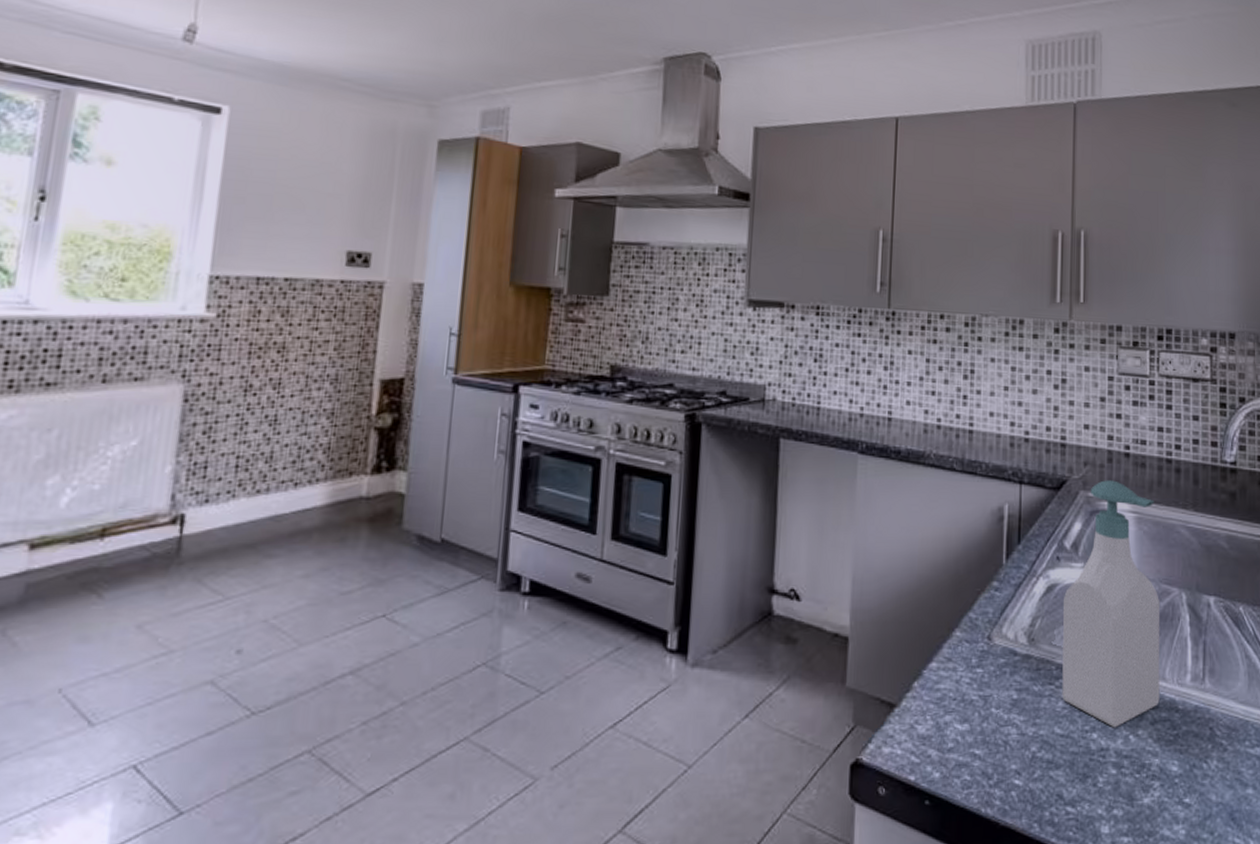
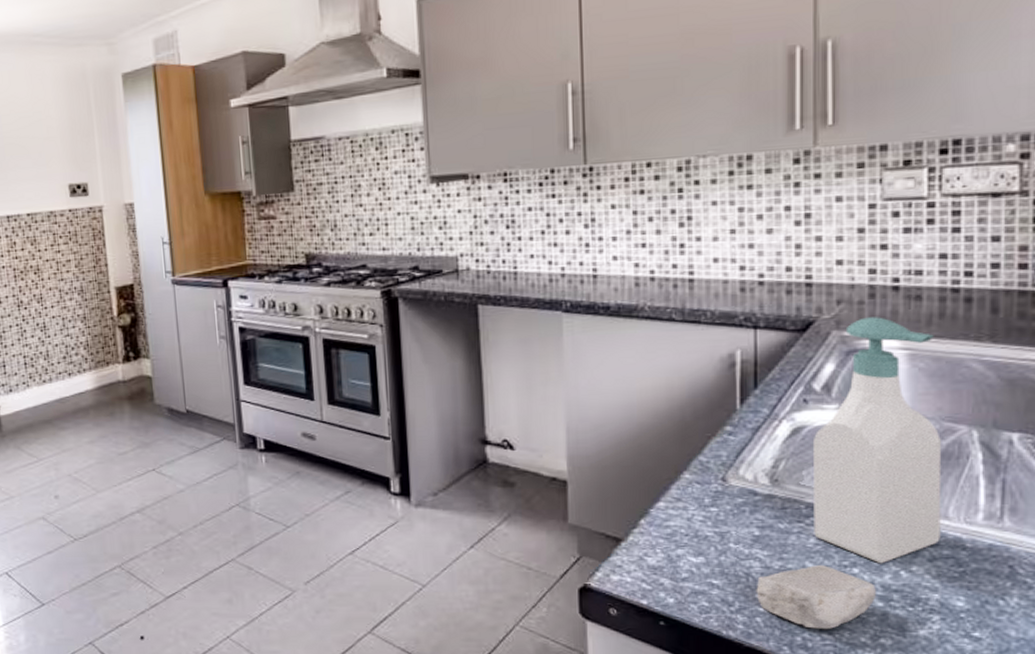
soap bar: none [1012,729,1110,802] -> present [756,564,876,629]

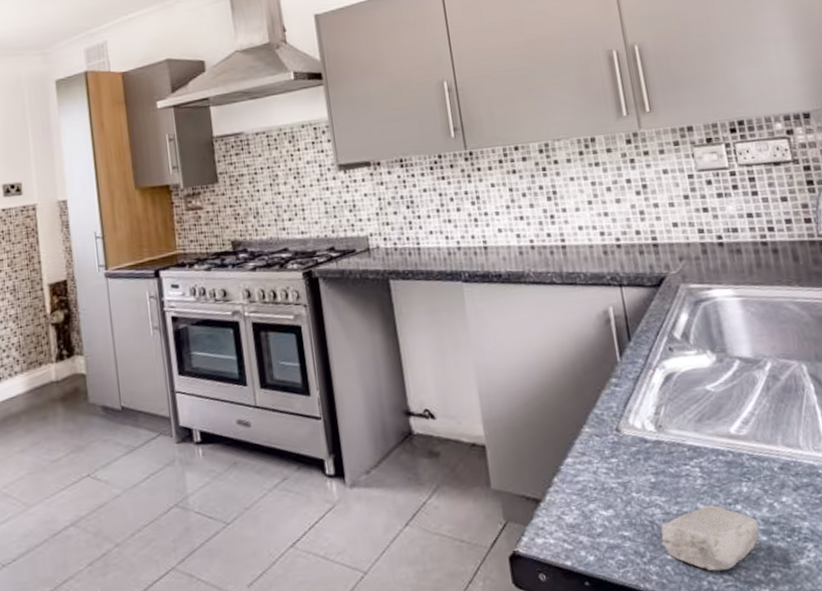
soap bottle: present [812,317,942,564] -> none [682,270,799,498]

